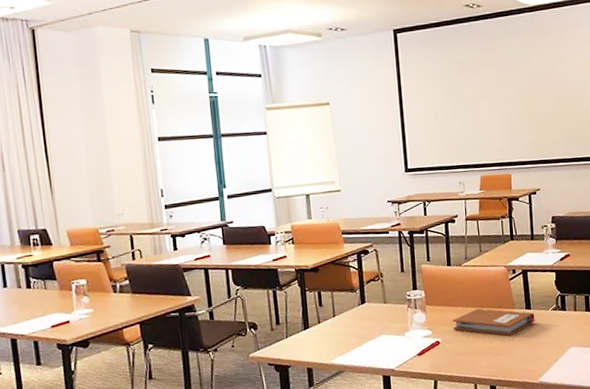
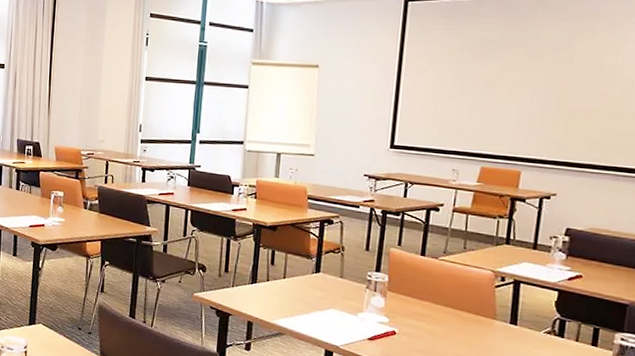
notebook: present [453,308,535,336] -> none [415,308,521,347]

